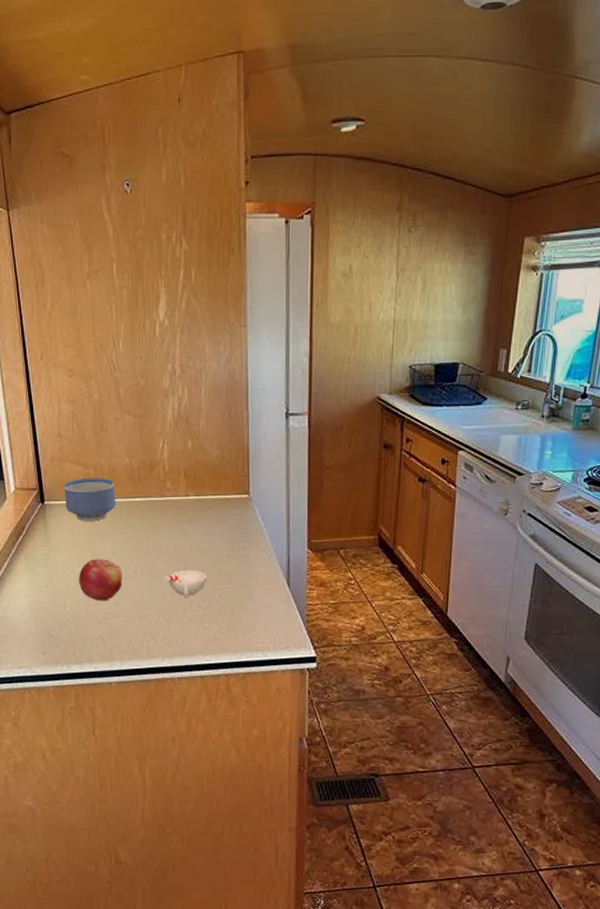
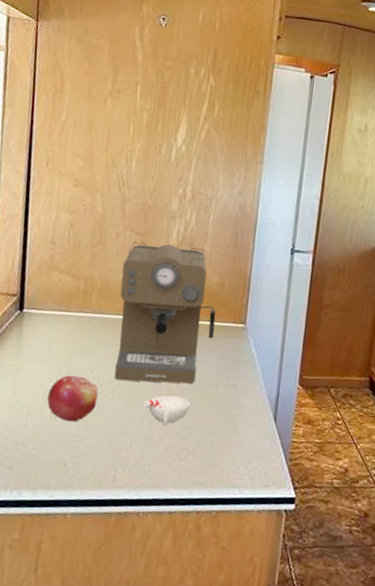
bowl: present [64,478,116,521] -> none [46,289,105,336]
coffee maker: none [126,423,221,560] -> present [114,241,216,384]

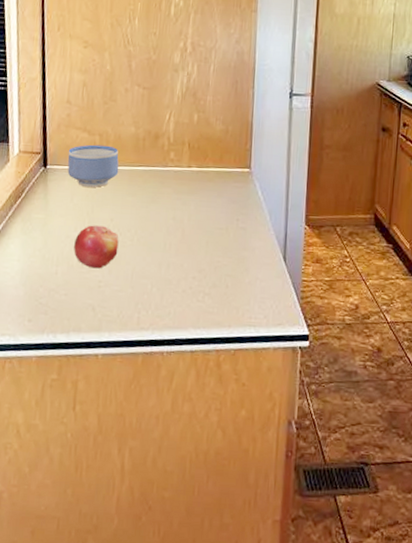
bowl: none [46,289,105,336] -> present [67,144,119,187]
coffee maker: present [114,241,216,384] -> none [132,96,222,229]
cup: present [142,395,190,426] -> none [160,240,204,270]

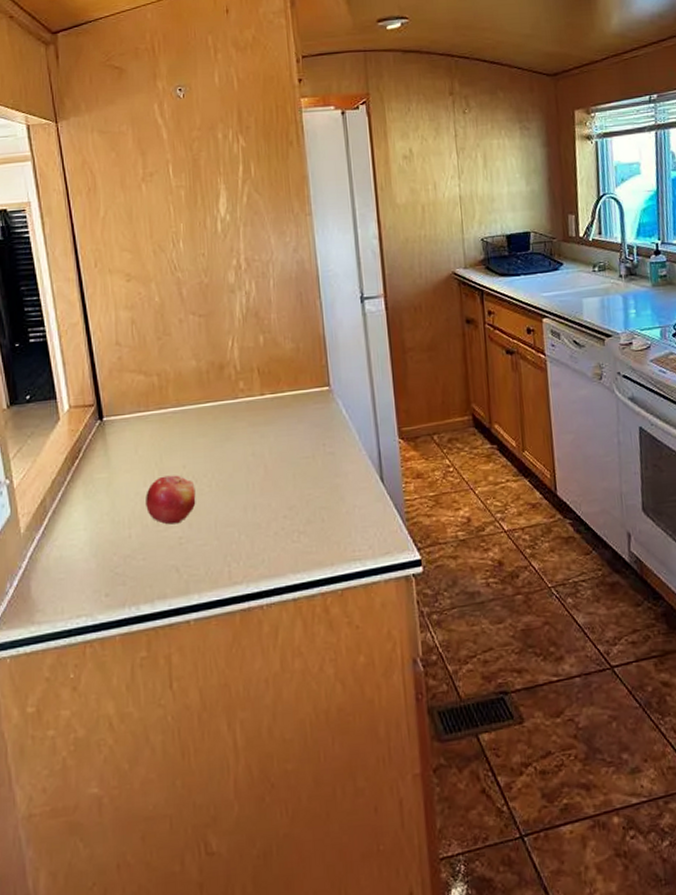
bowl: present [67,144,119,187] -> none [125,385,185,435]

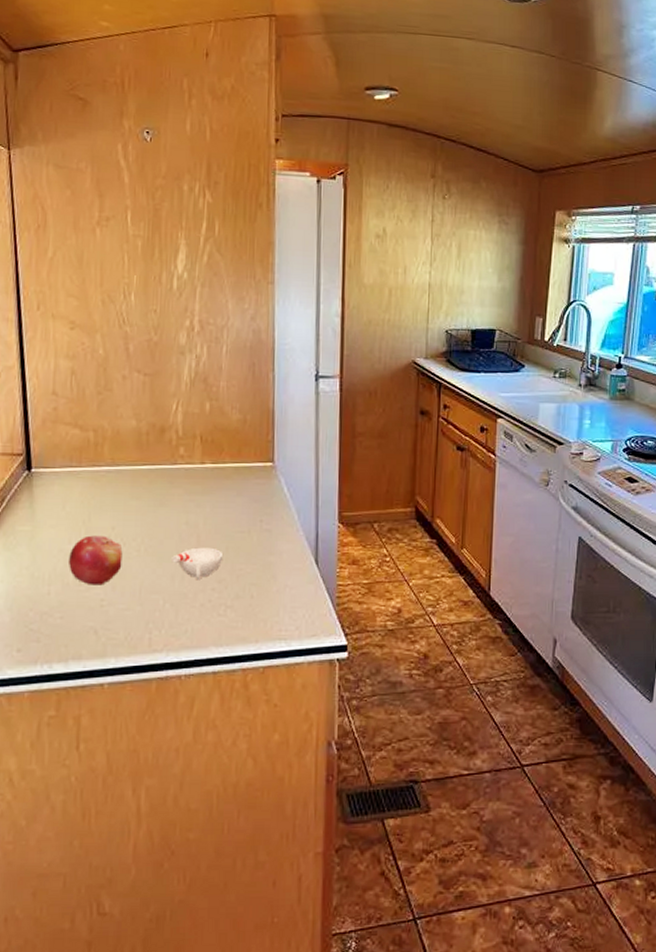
cup: none [242,476,292,510] -> present [172,547,223,581]

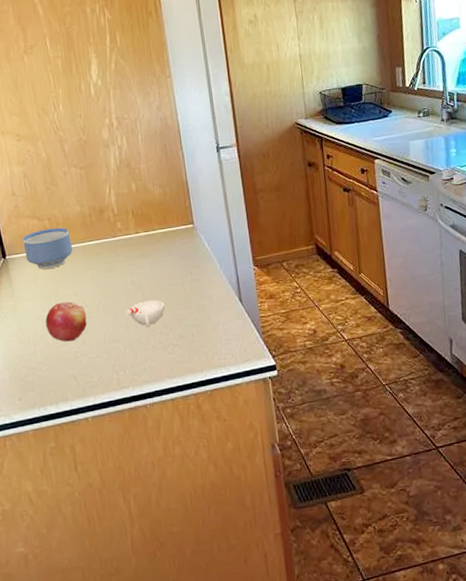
bowl: none [56,442,119,492] -> present [22,227,73,269]

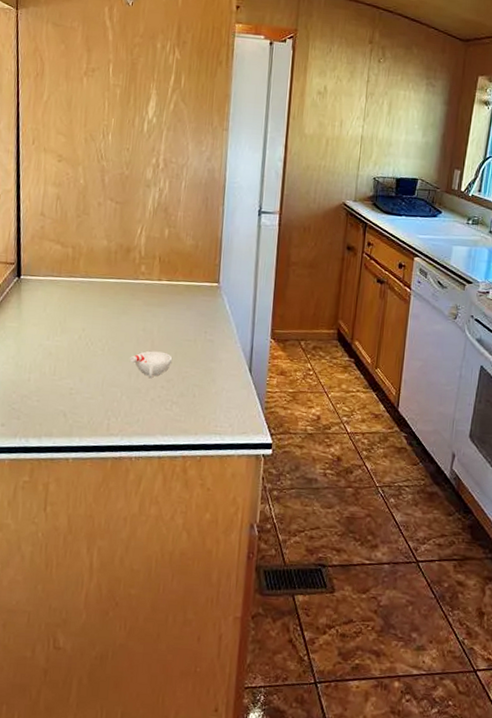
bowl: present [22,227,73,269] -> none [41,256,91,298]
fruit: present [45,301,87,342] -> none [46,334,90,377]

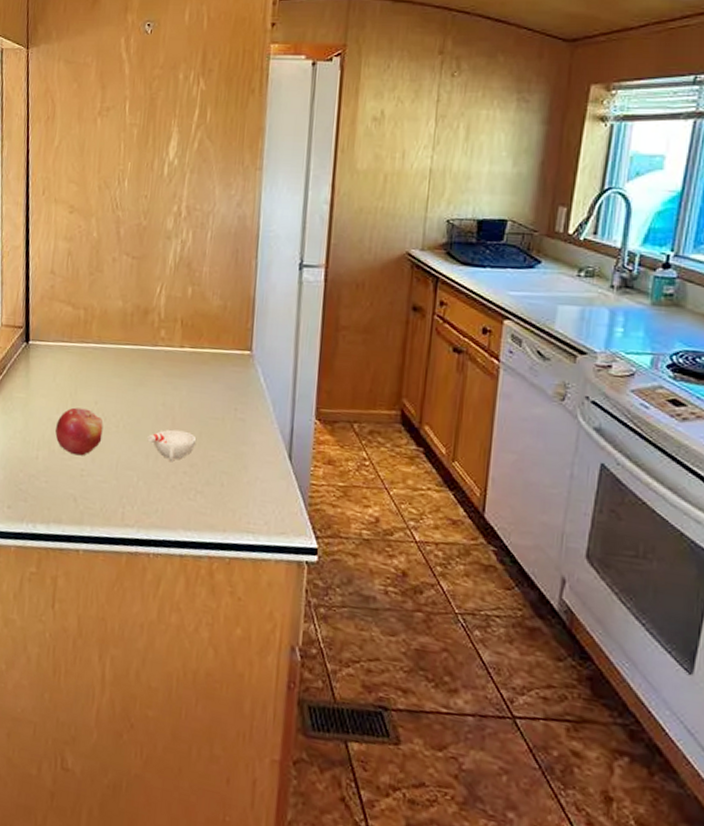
fruit: none [46,334,90,377] -> present [55,407,103,456]

